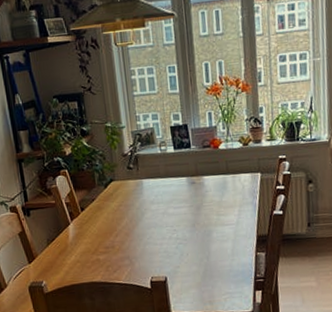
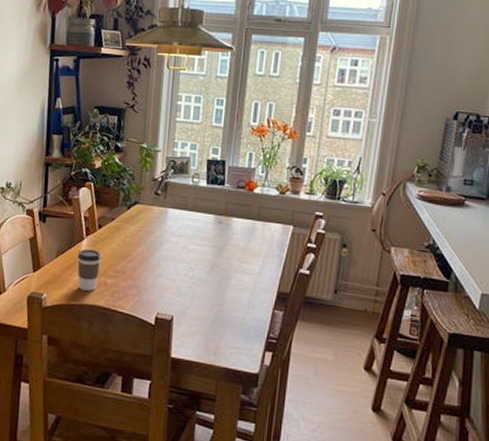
coffee cup: none [66,231,91,271] -> present [77,249,101,291]

